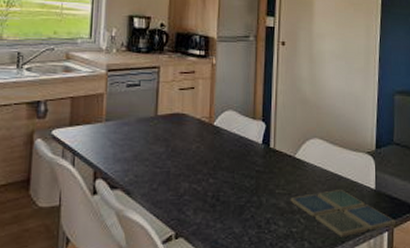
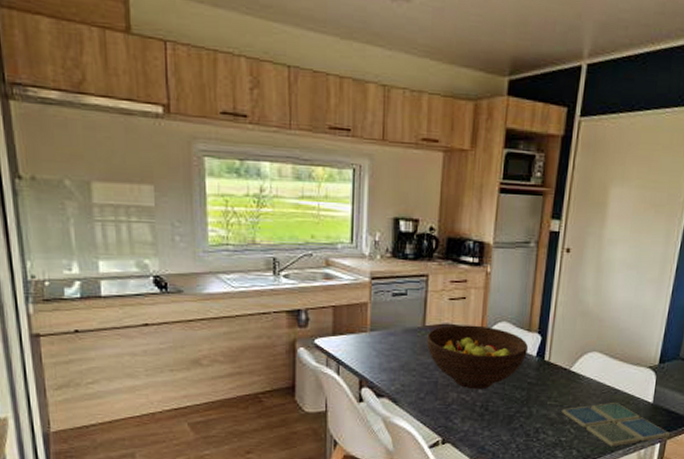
fruit bowl: none [158,114,253,179] -> present [426,325,528,390]

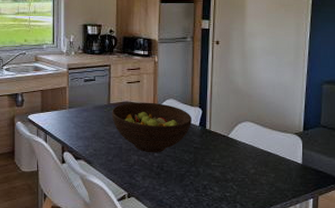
drink coaster: present [561,403,670,447] -> none [224,164,320,202]

